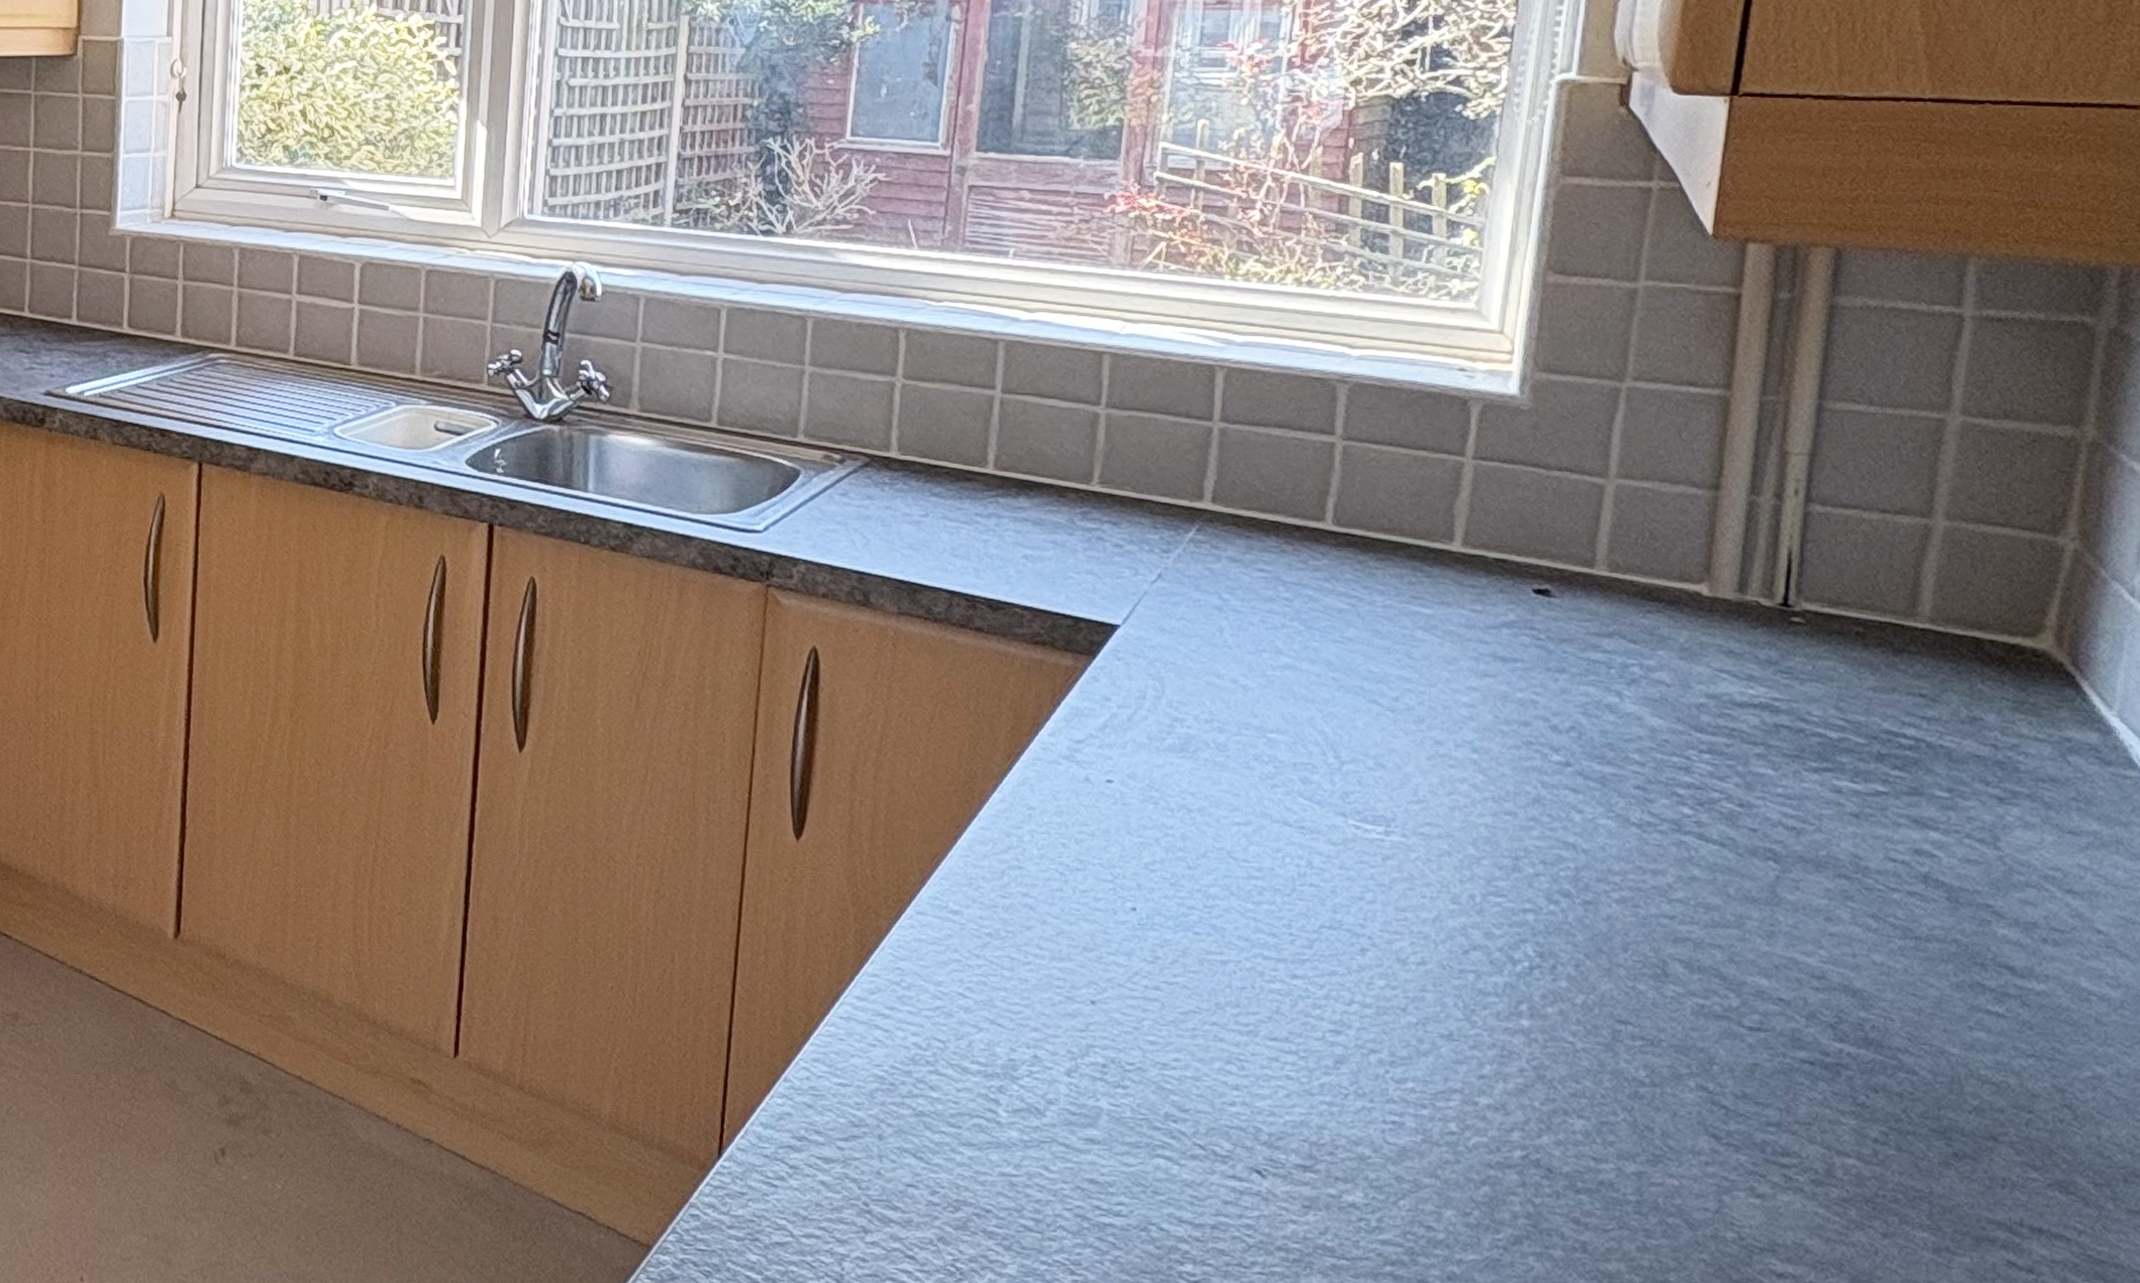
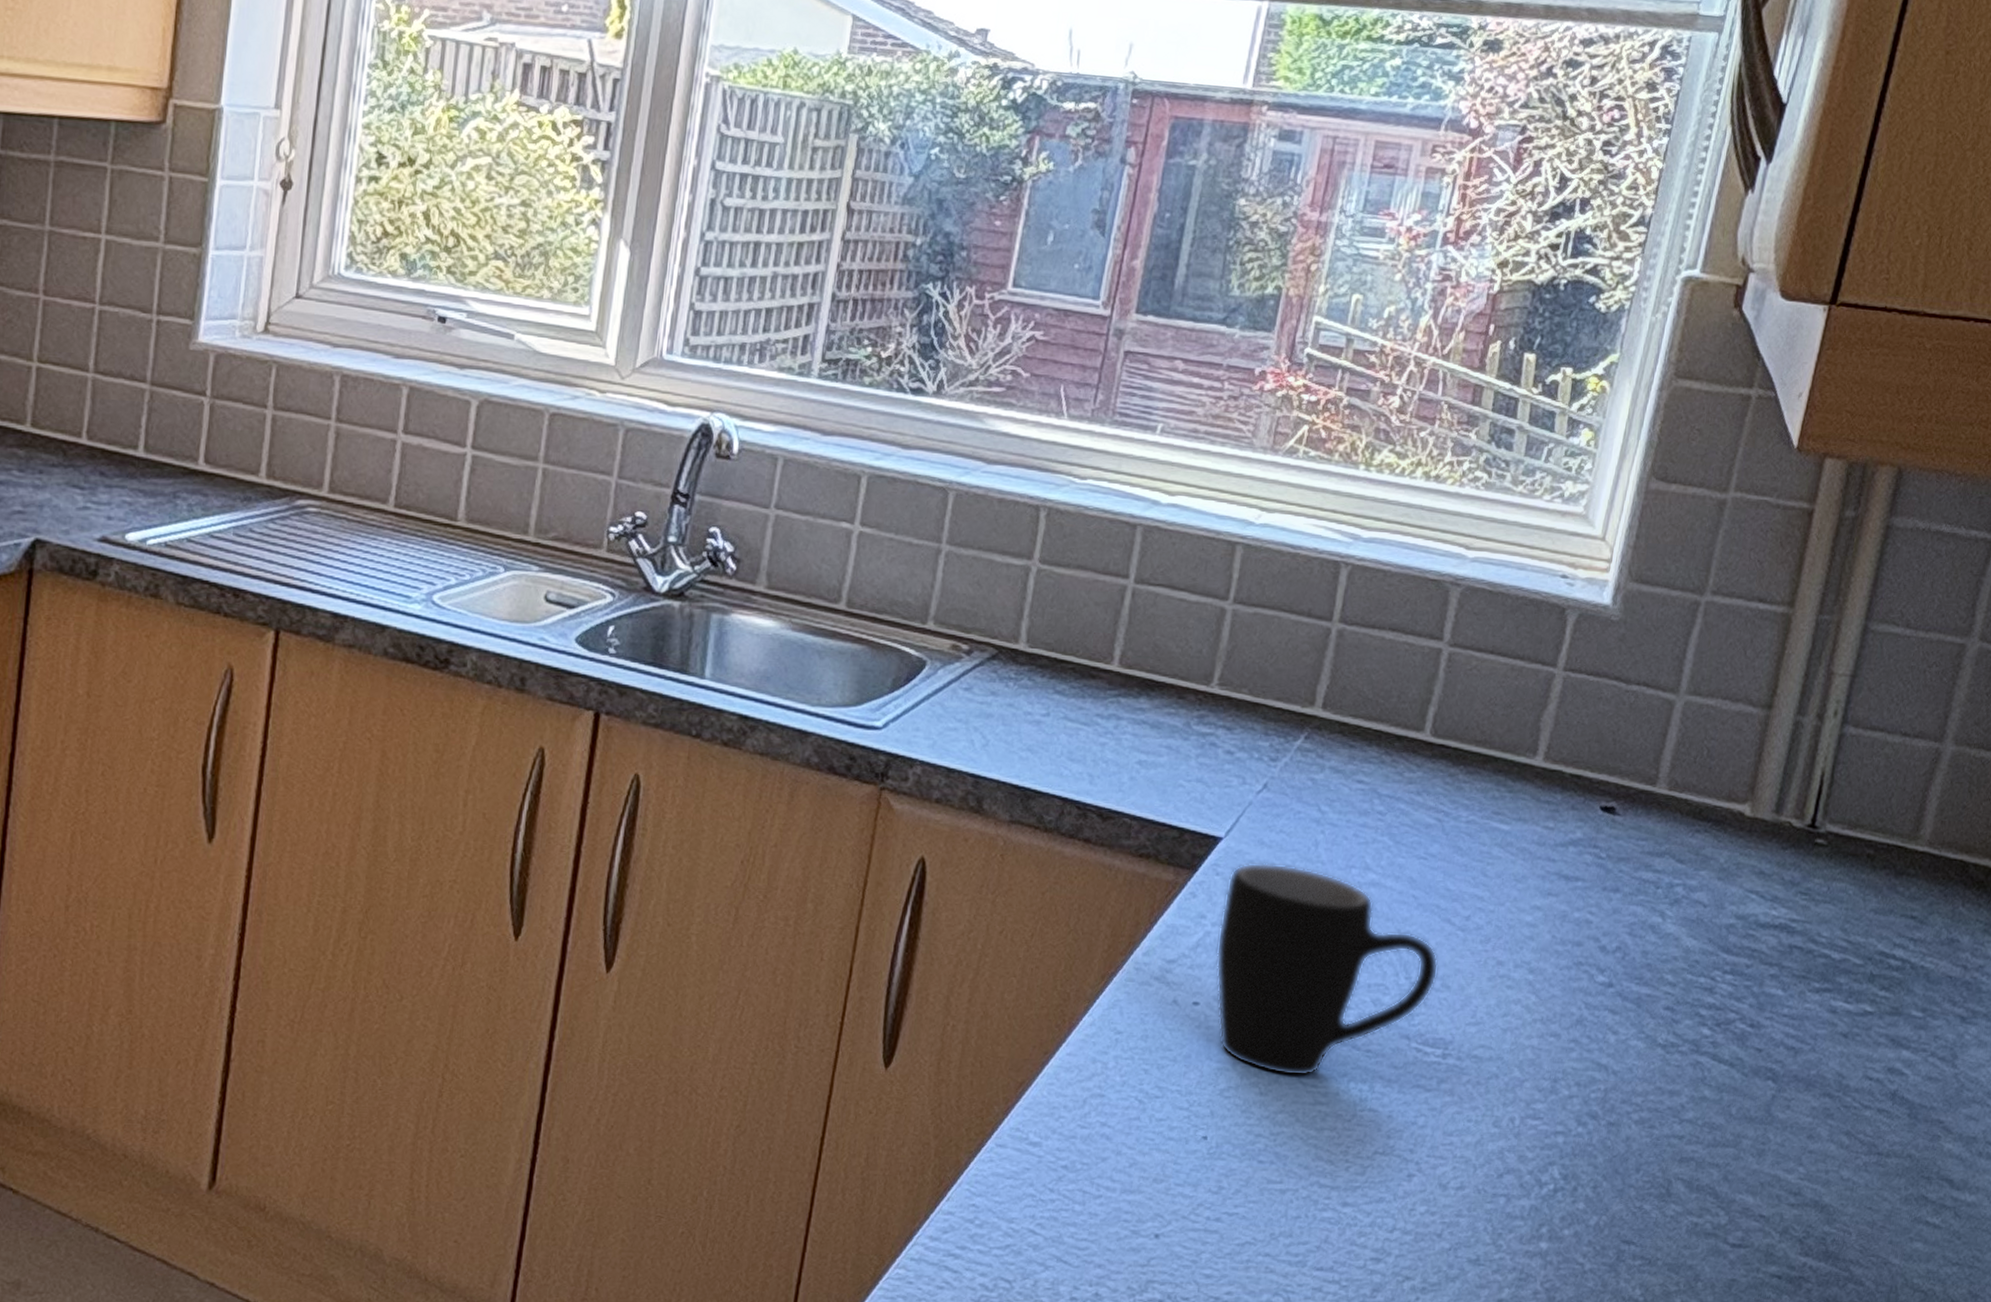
mug: none [1126,648,1370,852] -> present [1216,863,1439,1077]

